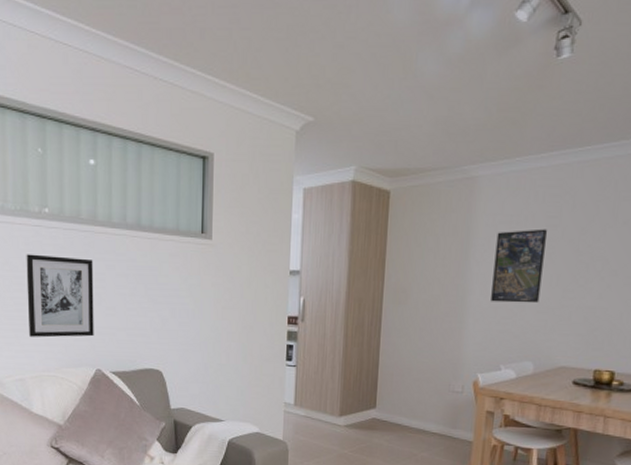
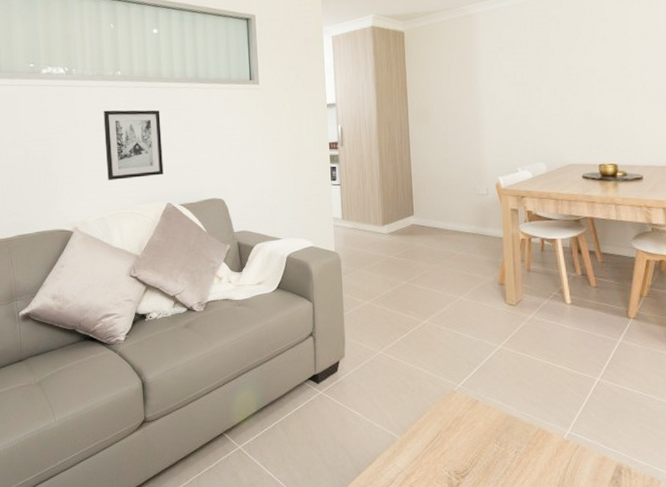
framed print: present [491,229,547,304] -> none [498,50,542,115]

